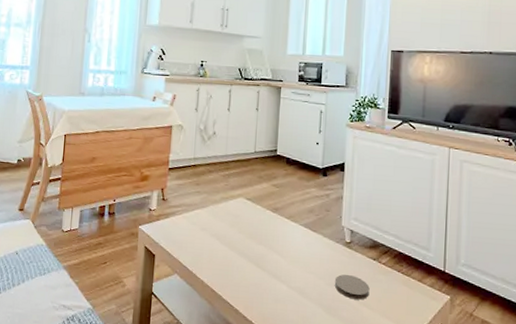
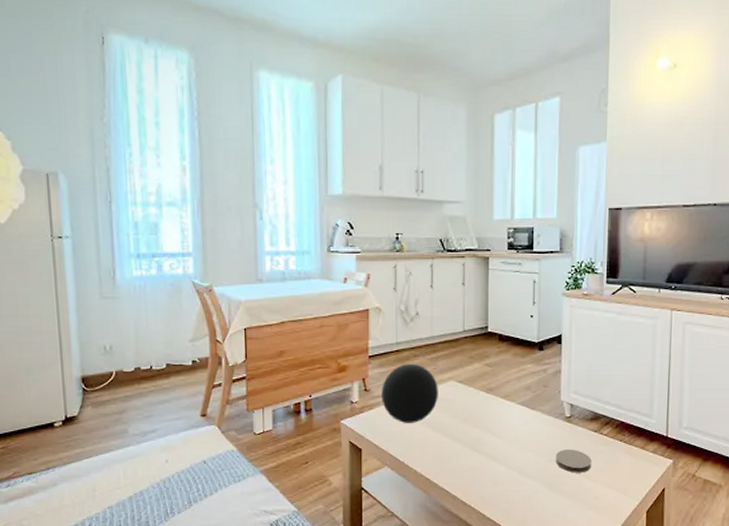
decorative orb: none [177,178,229,235] -> present [381,364,438,423]

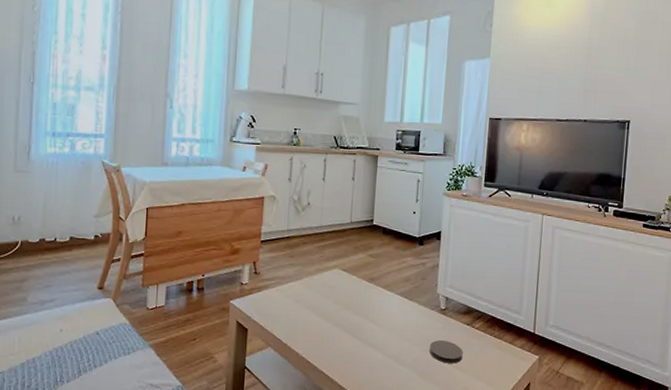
decorative orb: present [381,364,438,423] -> none [270,251,324,307]

